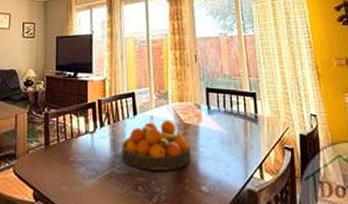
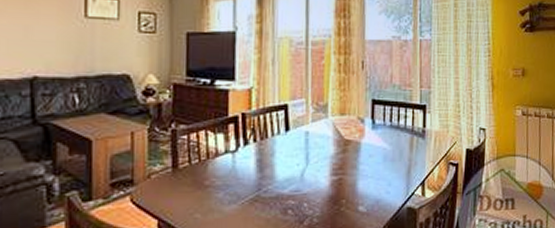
fruit bowl: present [121,119,192,171] -> none [269,135,351,192]

